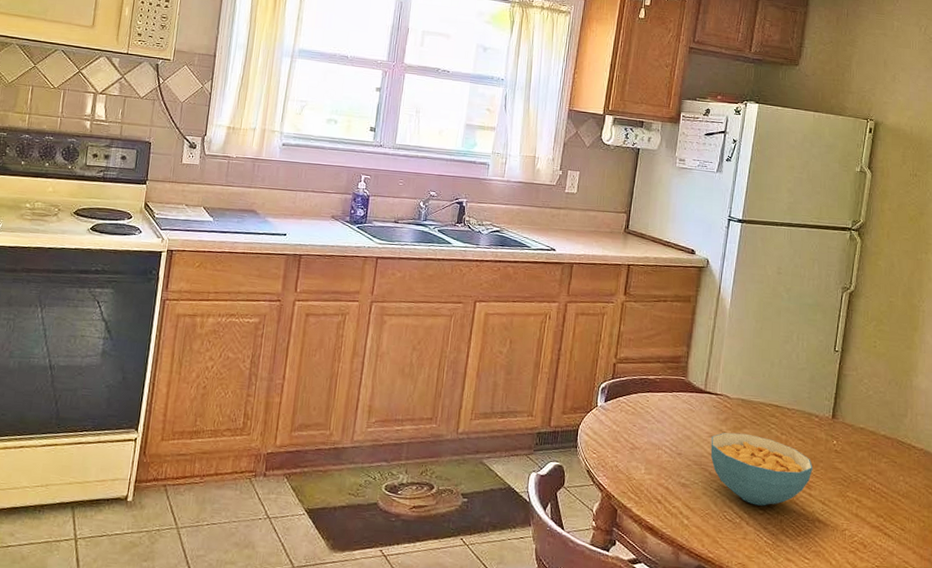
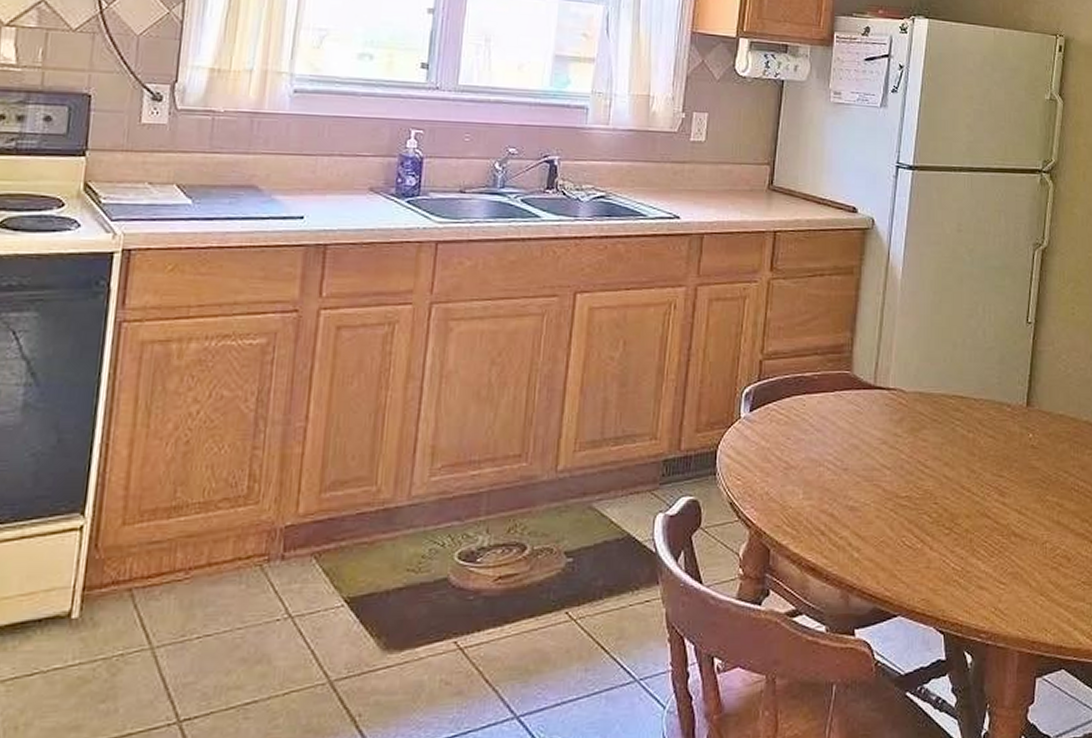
cereal bowl: present [710,432,813,506] -> none [883,435,1007,524]

